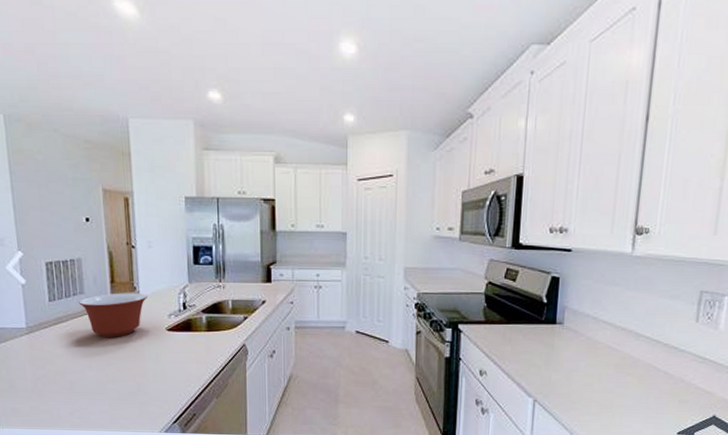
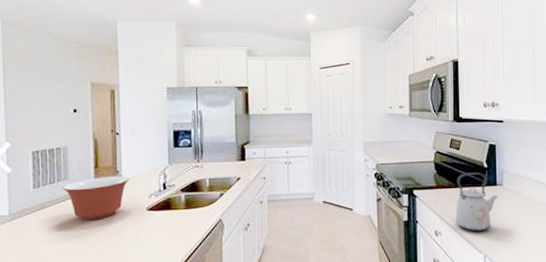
kettle: none [504,308,556,374] -> present [456,172,498,232]

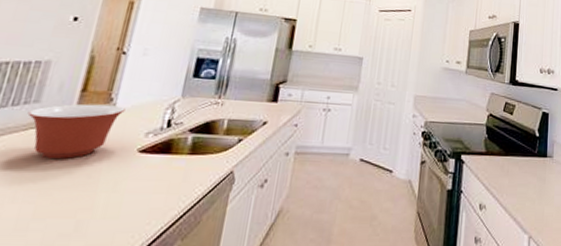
kettle: present [456,172,498,232] -> none [502,140,547,208]

